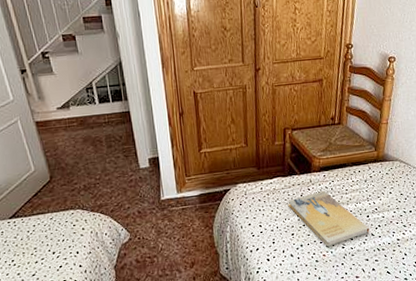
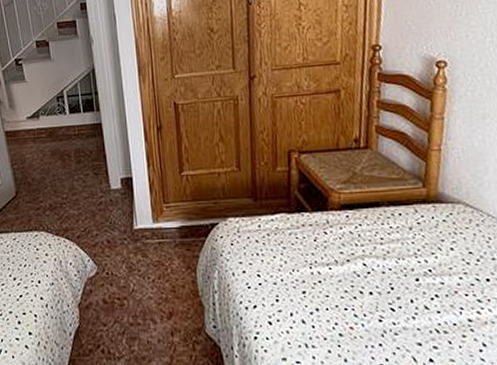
book: present [288,191,370,247] -> none [296,237,421,317]

